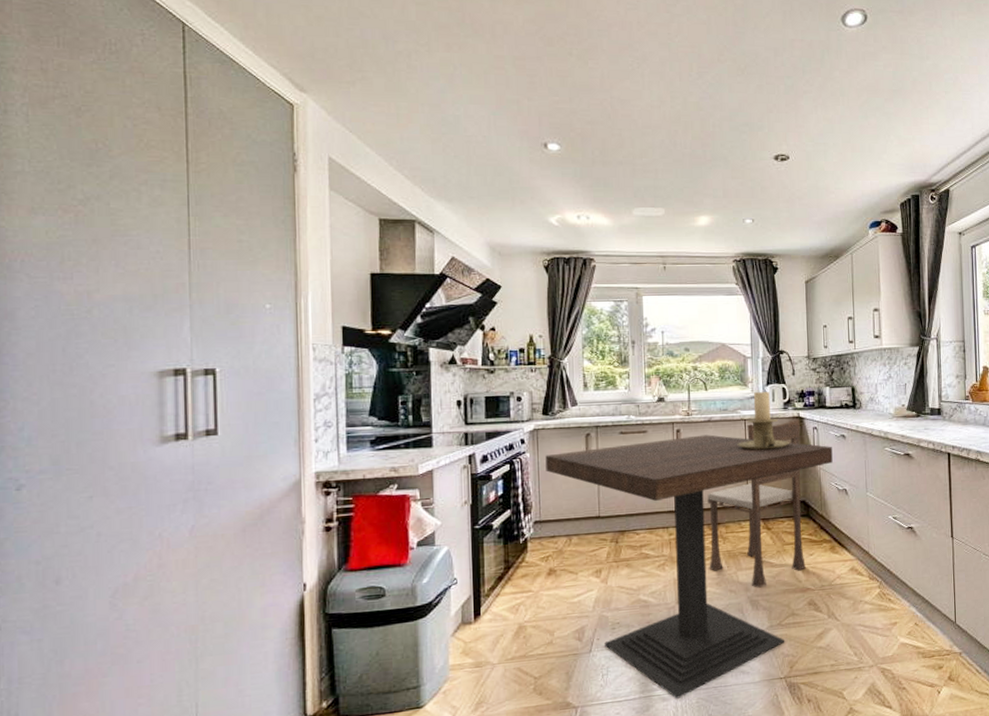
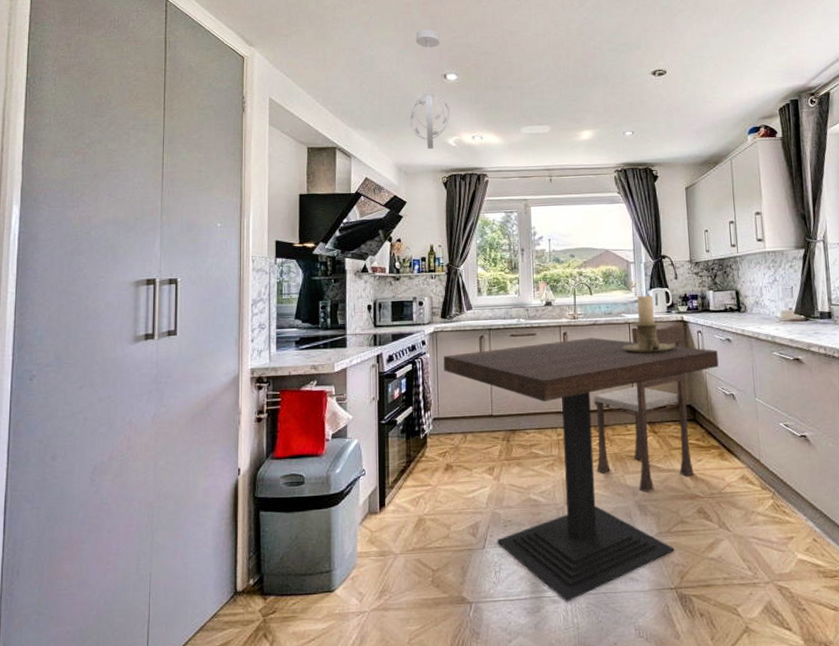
pendant light: none [504,89,552,229] -> present [409,30,450,150]

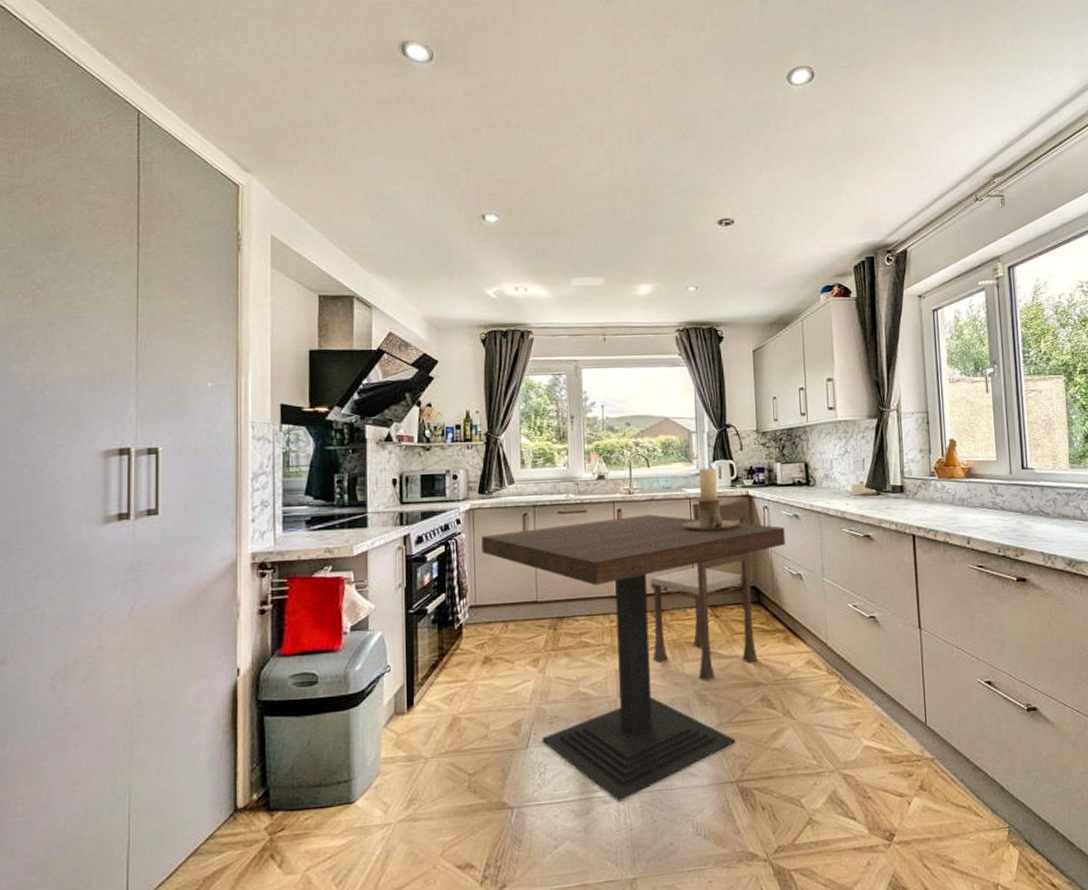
pendant light: present [409,30,450,150] -> none [441,162,489,302]

